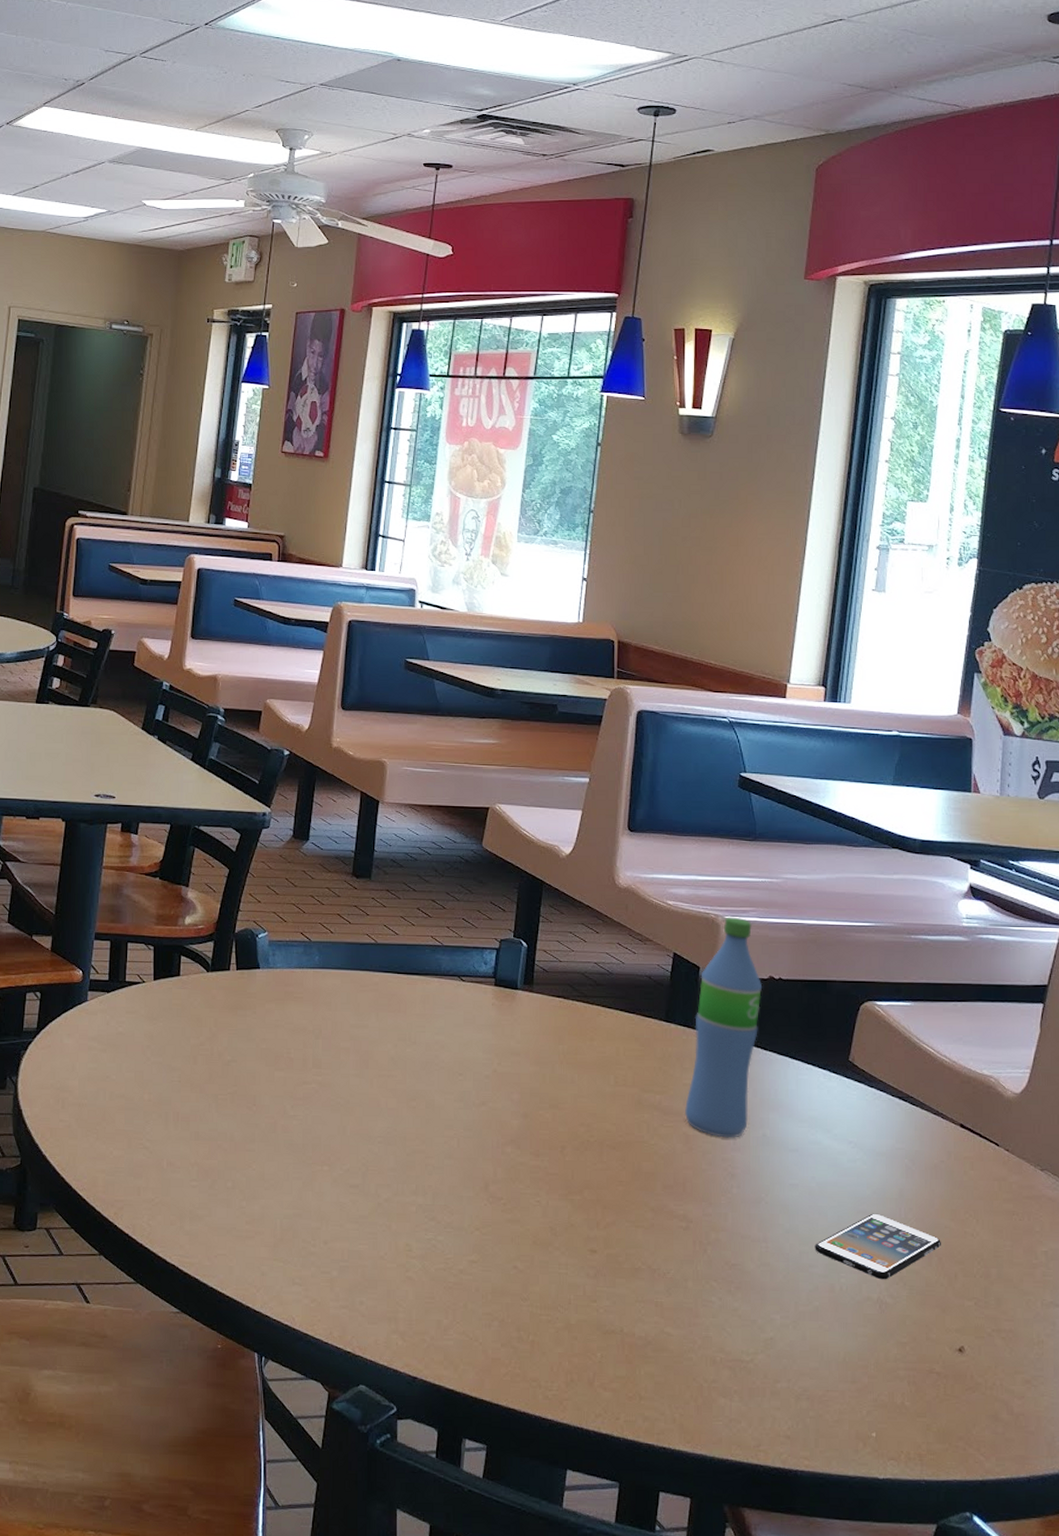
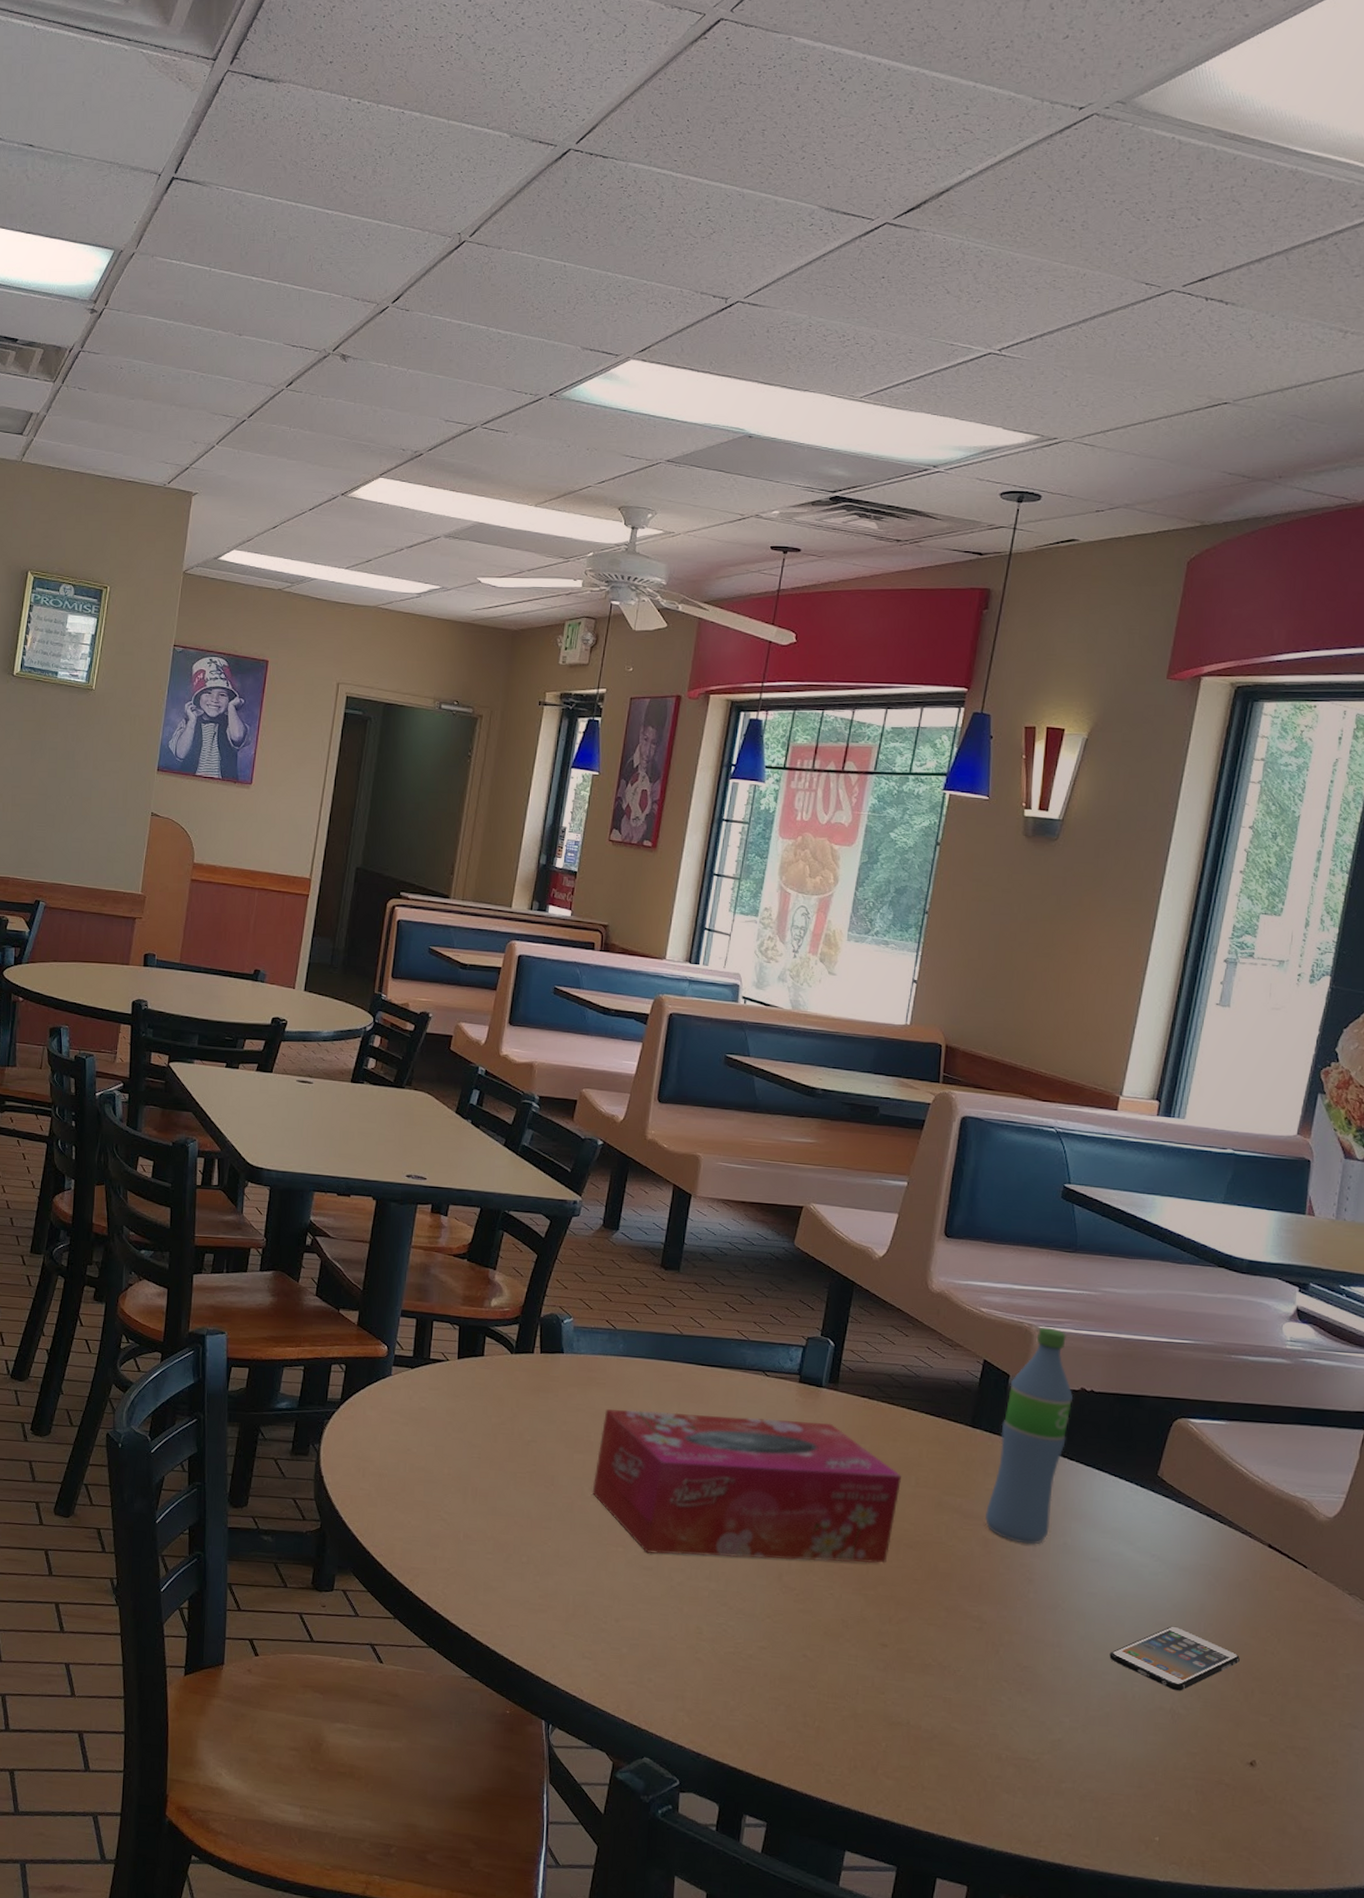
tissue box: none [294,1023,601,1171] -> present [592,1409,902,1564]

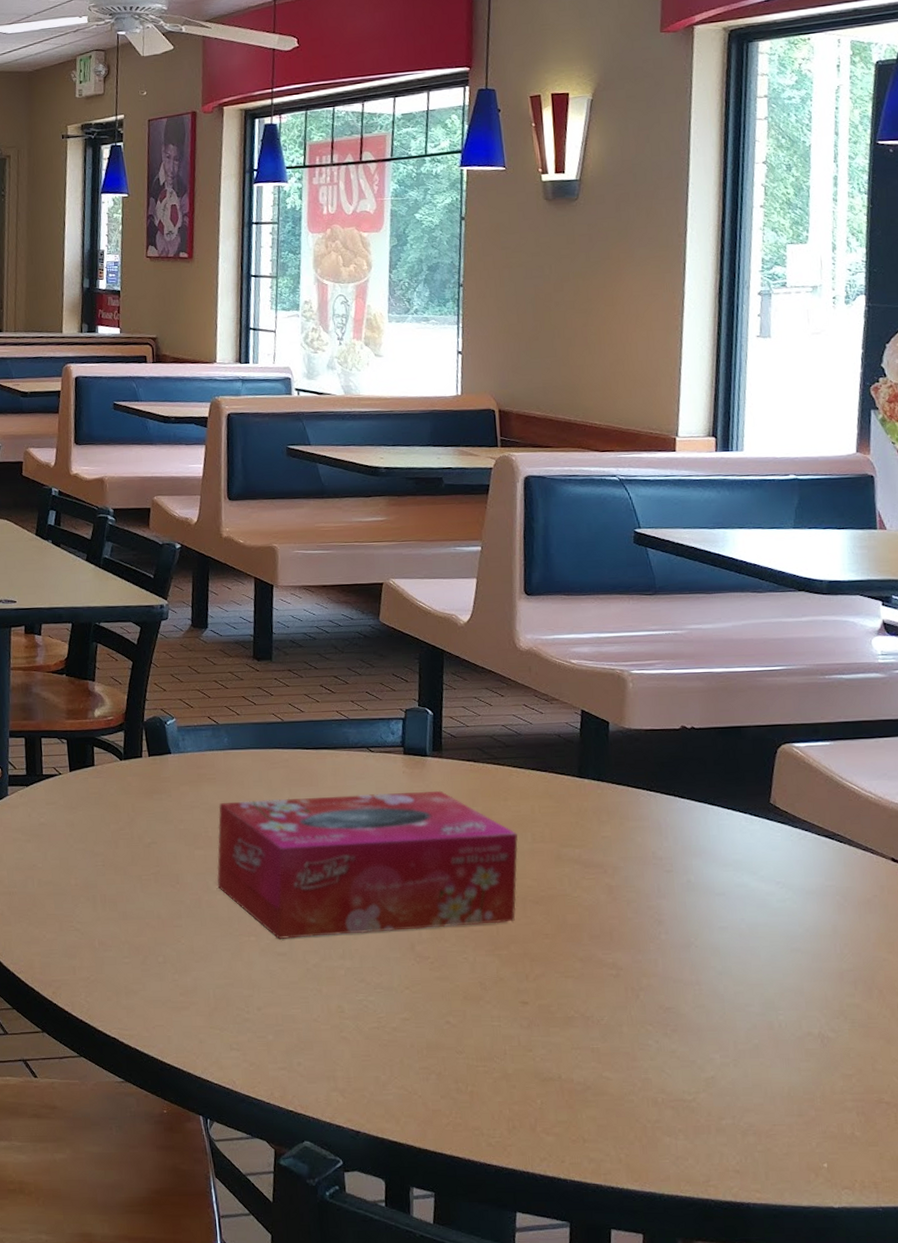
water bottle: present [985,1327,1074,1545] -> none [605,670,675,886]
smartphone: present [1109,1626,1240,1691] -> none [749,950,881,1015]

